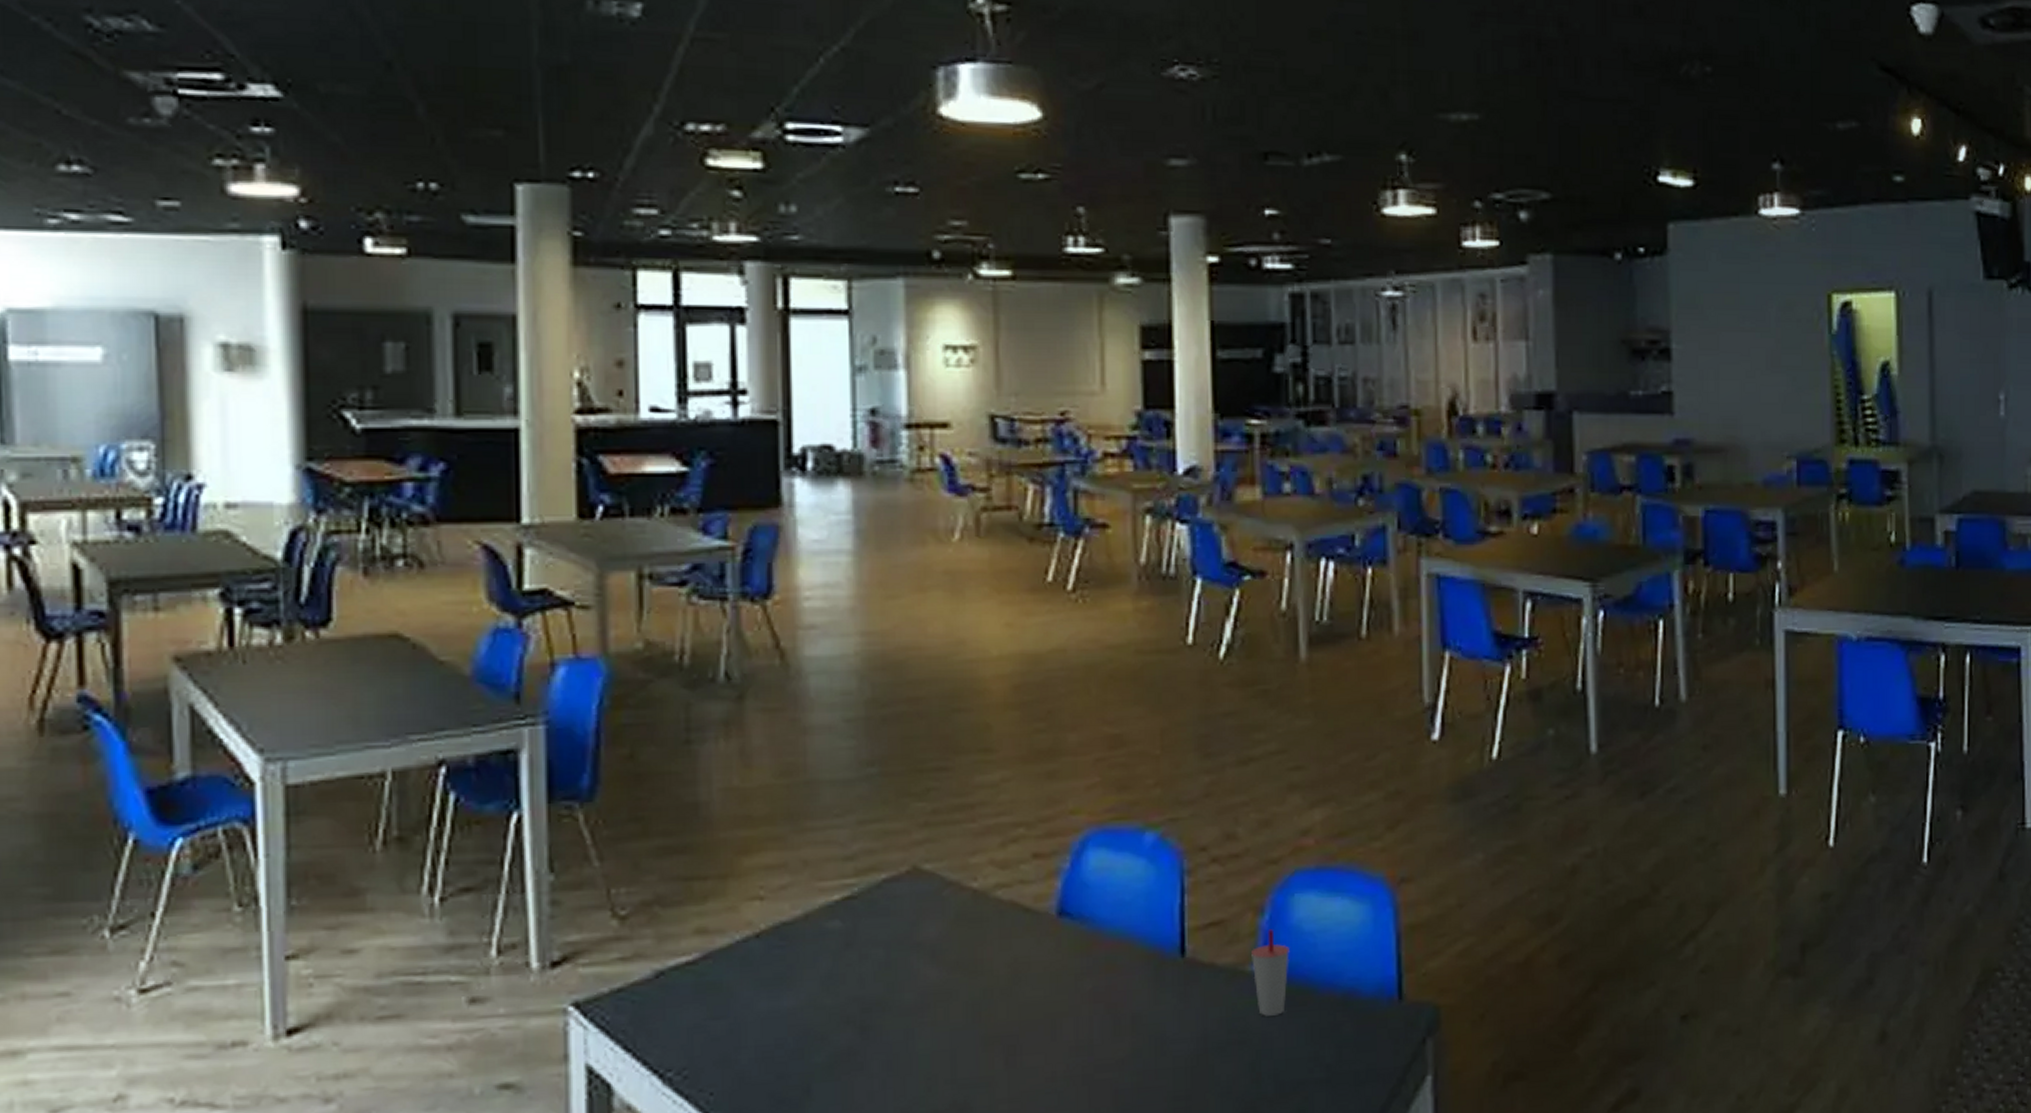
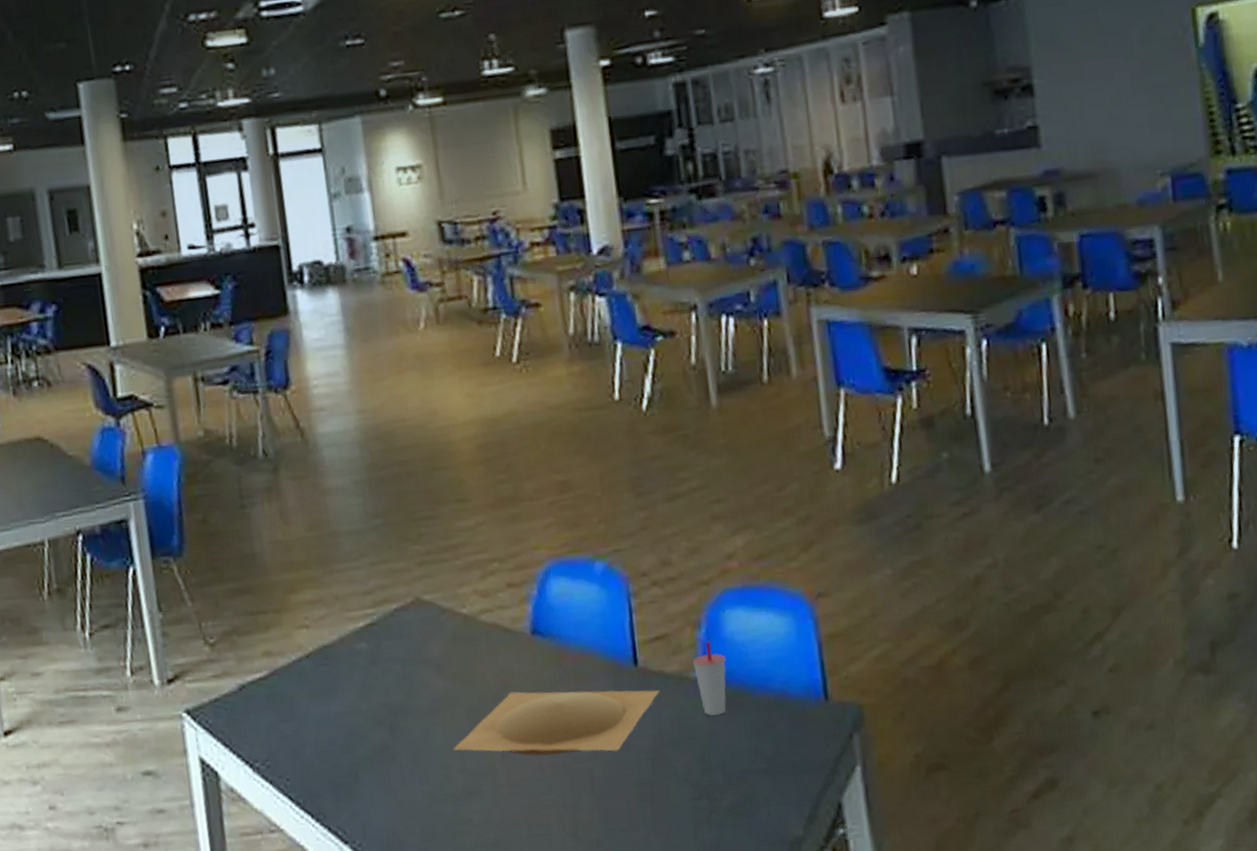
plate: none [941,984,1209,1063] -> present [452,690,660,756]

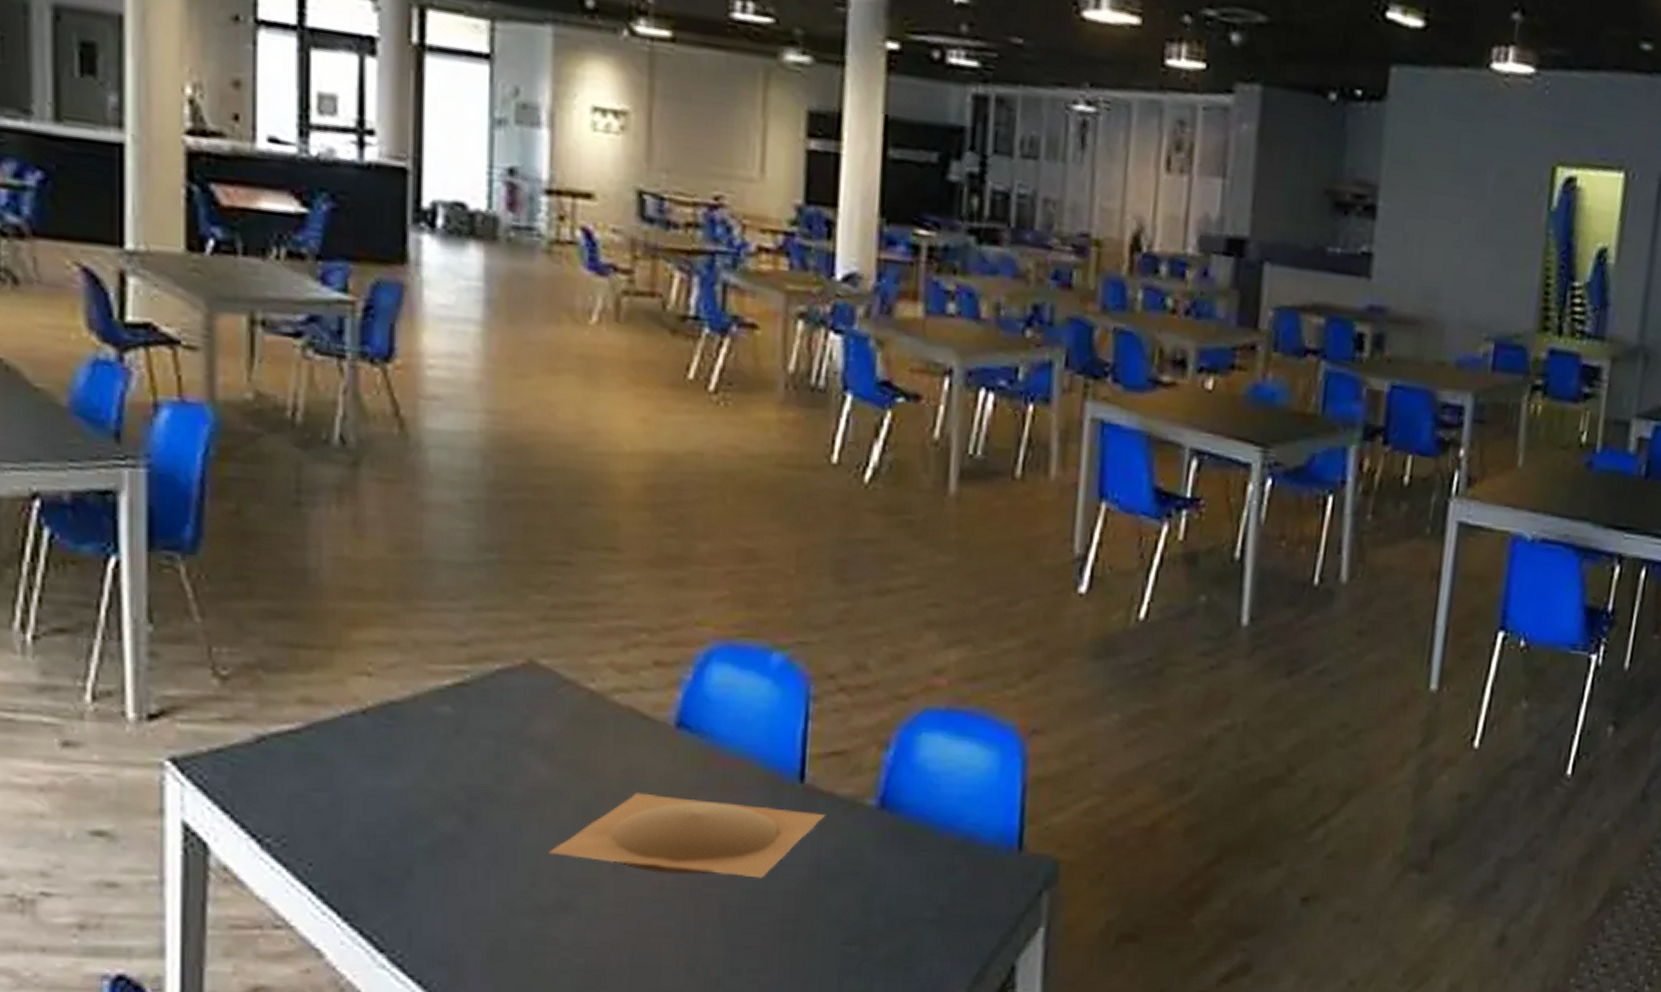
cup: present [692,641,726,716] -> none [871,765,912,851]

